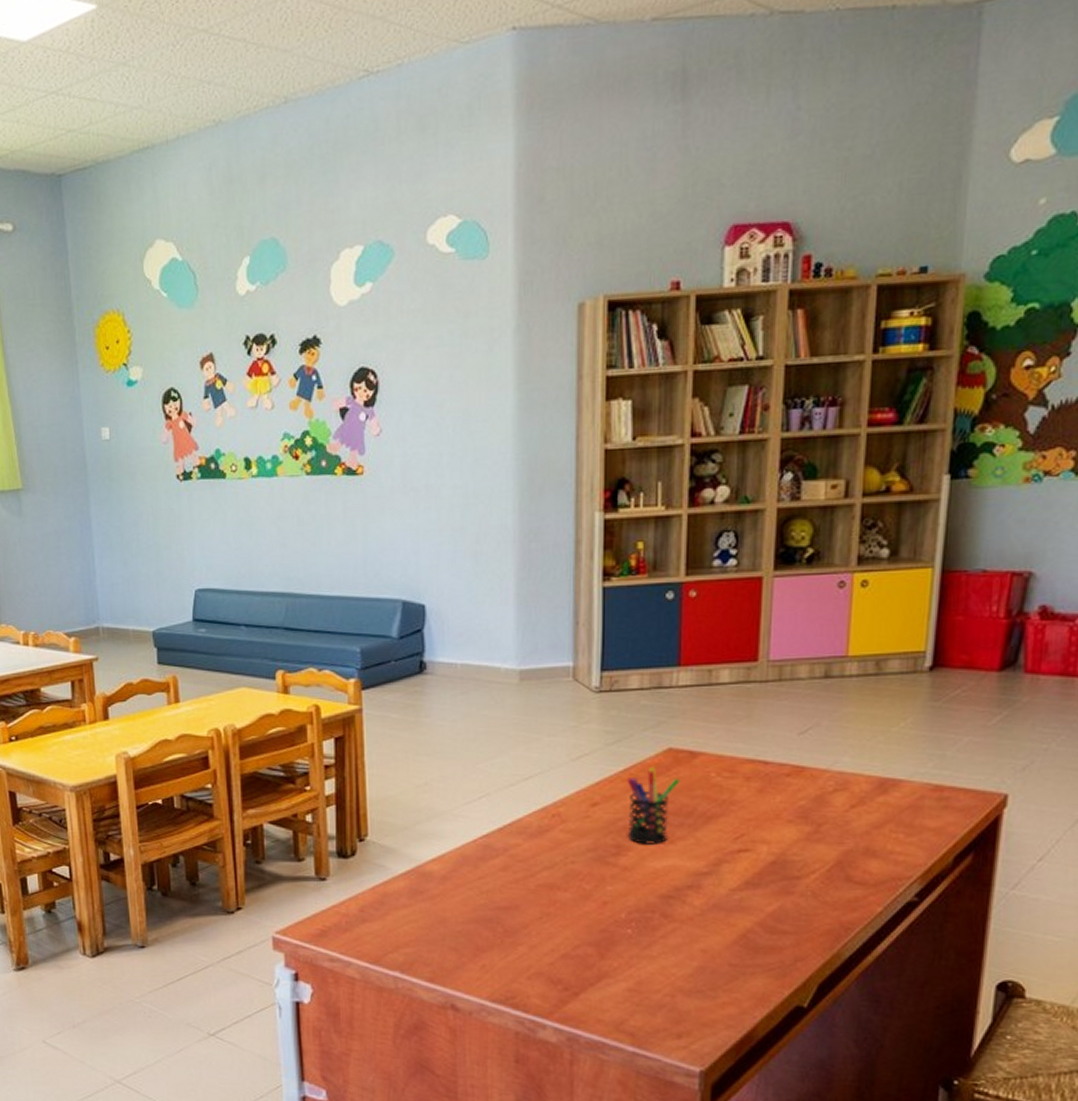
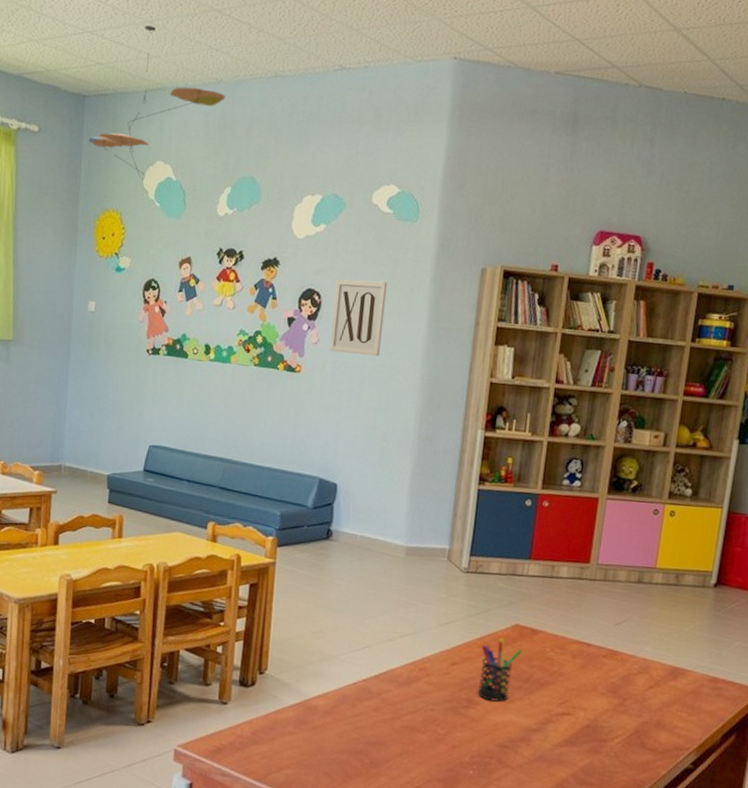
ceiling mobile: none [71,68,228,267] -> present [88,25,226,180]
wall art: none [394,343,459,443] -> present [329,278,388,357]

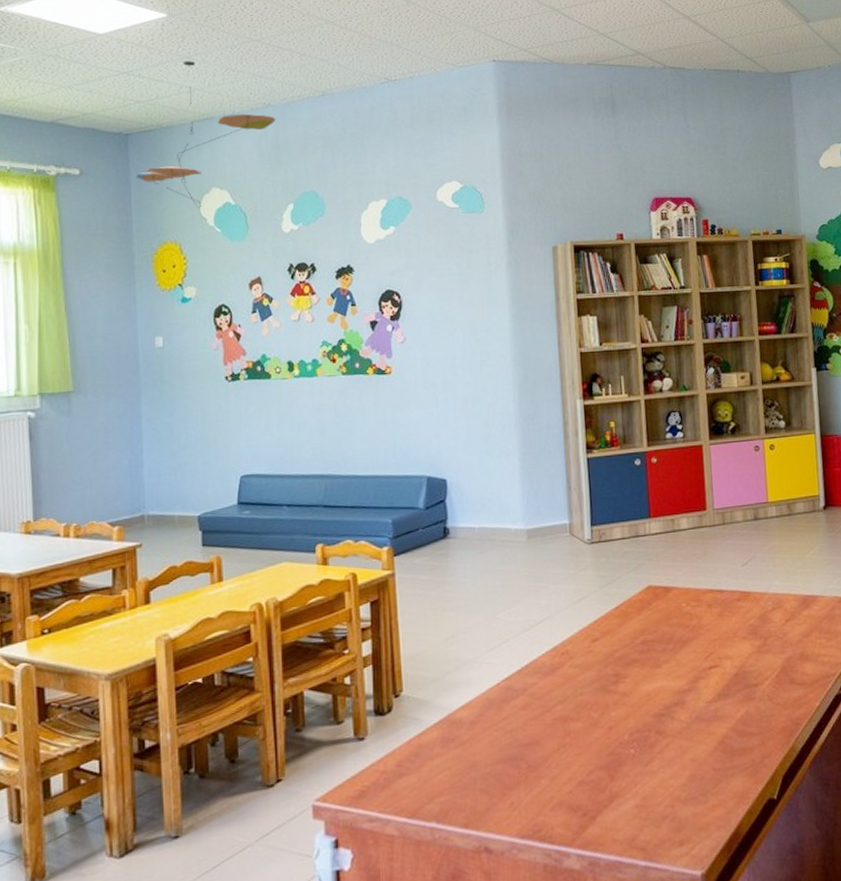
wall art: present [329,278,388,357] -> none [414,273,468,348]
pen holder: present [477,638,522,702] -> none [618,603,660,671]

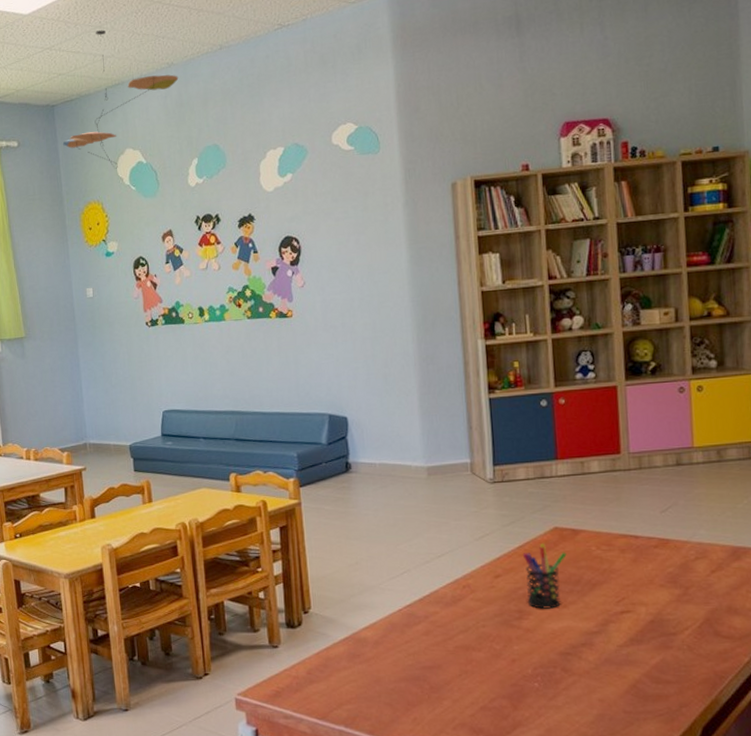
pen holder: none [618,603,660,671] -> present [522,543,567,609]

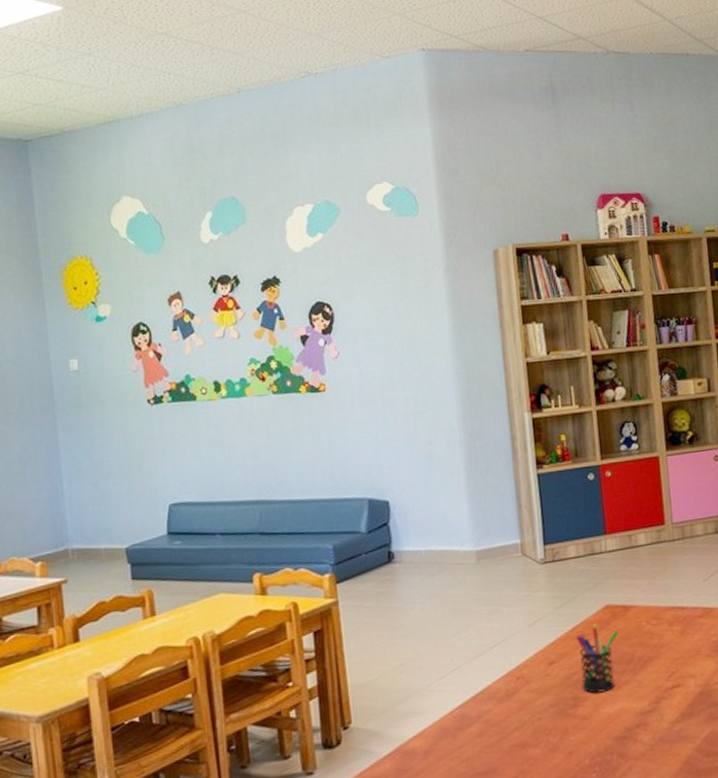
ceiling mobile: present [62,30,179,169] -> none [38,58,189,219]

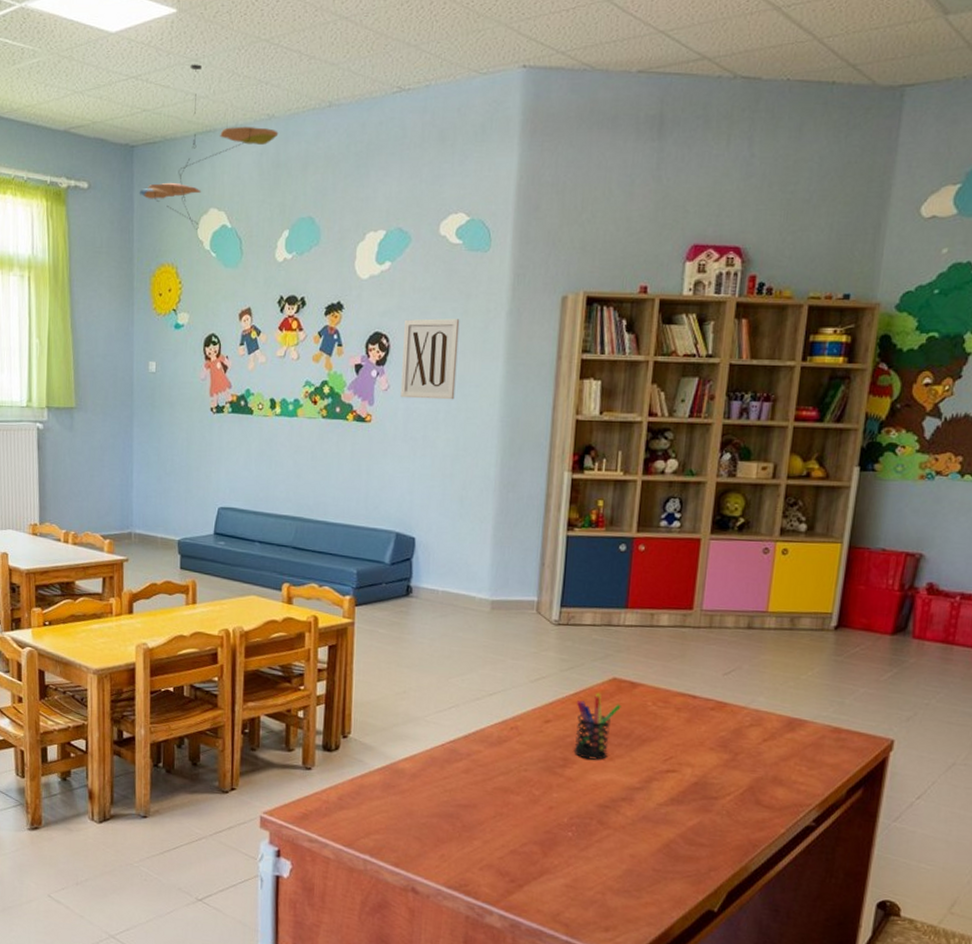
ceiling mobile: none [38,58,189,219] -> present [139,64,279,230]
wall art: none [345,281,407,363] -> present [400,318,460,400]

